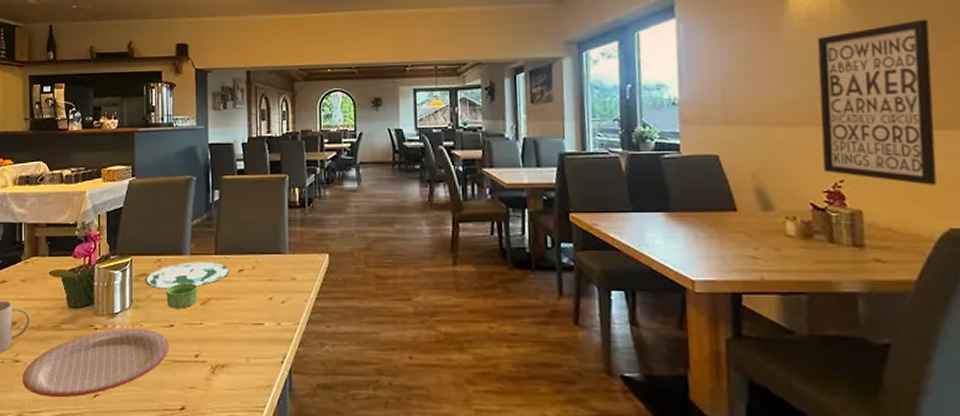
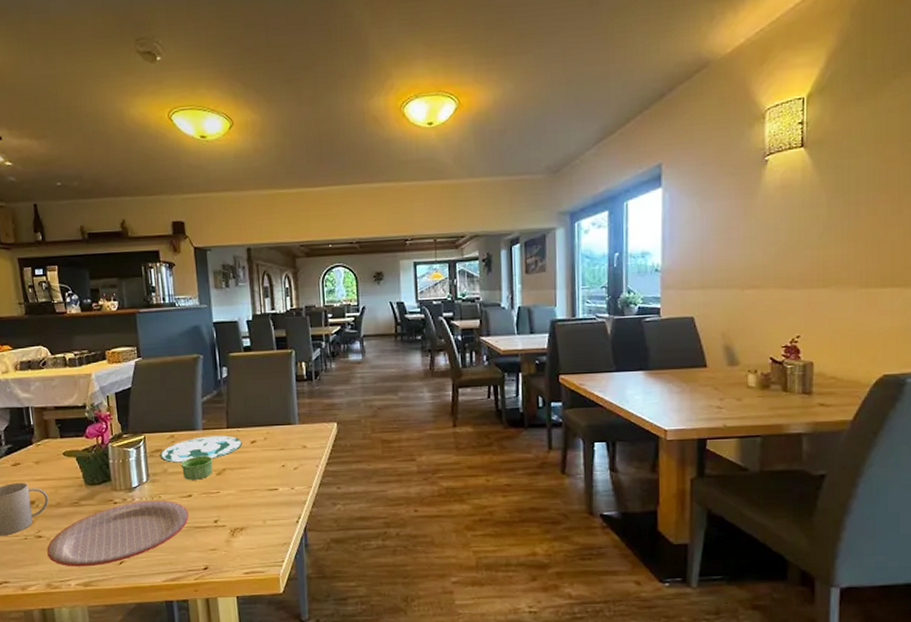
wall art: present [817,19,937,185] -> none [783,185,885,338]

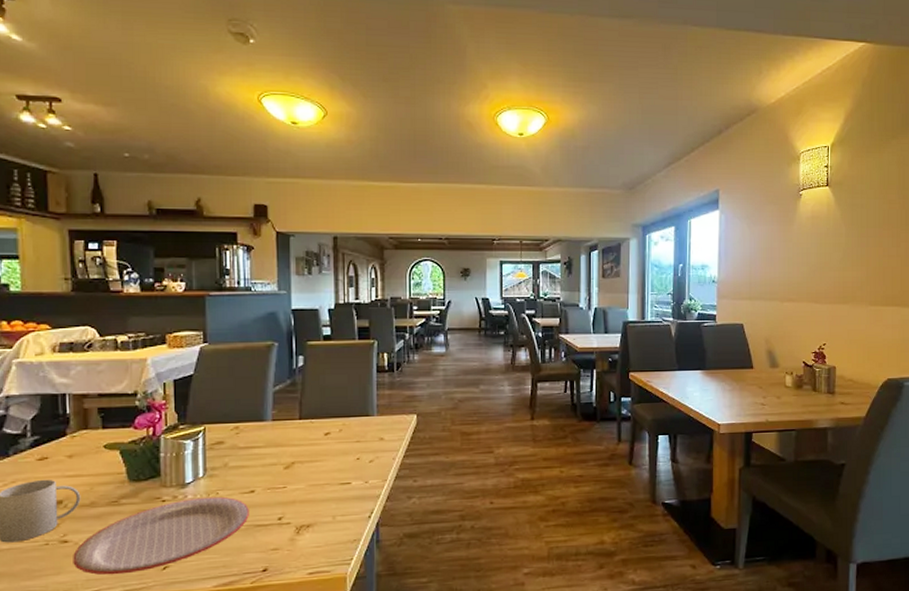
plate: present [161,435,242,463] -> none [222,427,315,456]
ramekin: present [180,455,213,480] -> none [244,448,281,475]

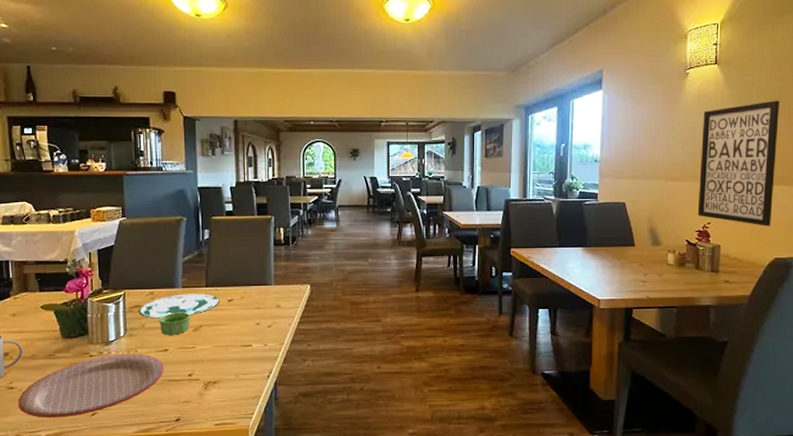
plate: none [222,427,315,456] -> present [139,294,219,318]
ramekin: none [244,448,281,475] -> present [158,312,190,335]
wall art: none [813,222,887,347] -> present [697,100,779,227]

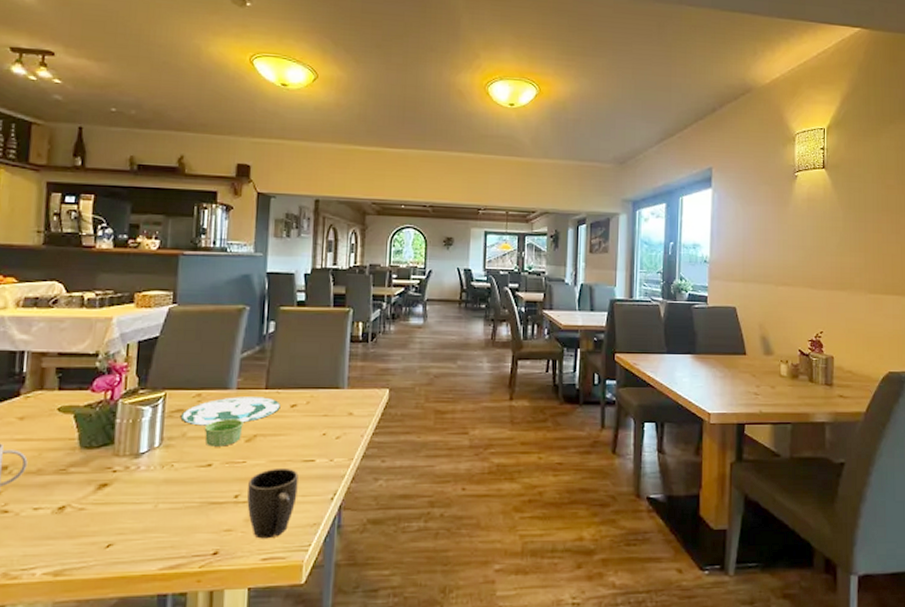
plate: present [18,354,164,418] -> none [11,469,204,551]
mug: none [199,352,240,409] -> present [247,469,299,539]
wall art: present [697,100,779,227] -> none [809,207,887,338]

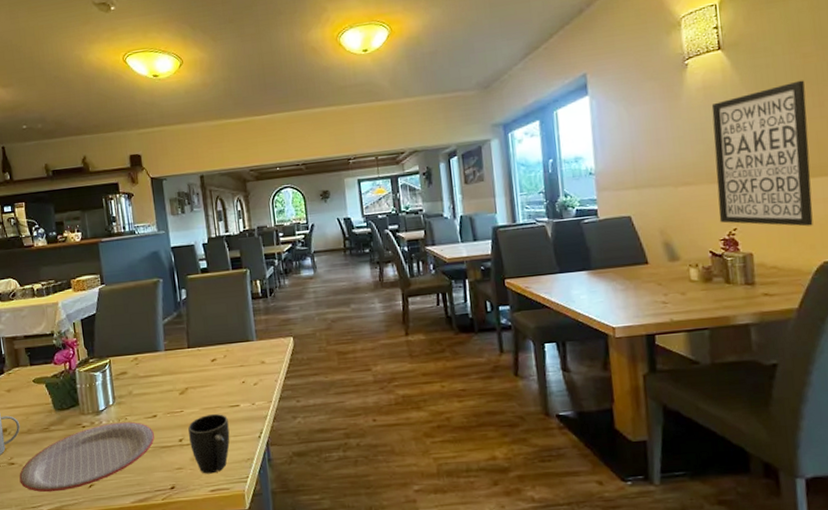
plate: none [11,469,204,551] -> present [19,421,155,493]
plate: present [181,397,281,426] -> none [125,355,203,384]
ramekin: present [204,419,244,447] -> none [145,375,176,401]
wall art: none [809,207,887,338] -> present [711,80,813,227]

